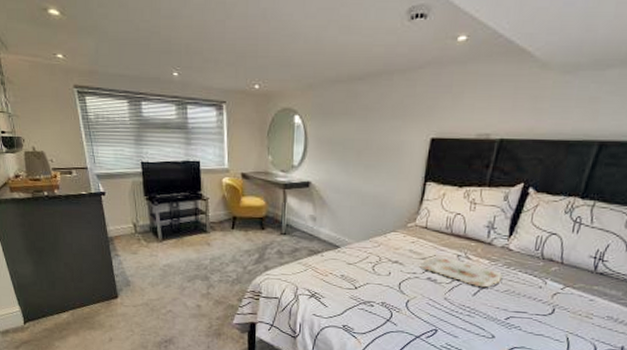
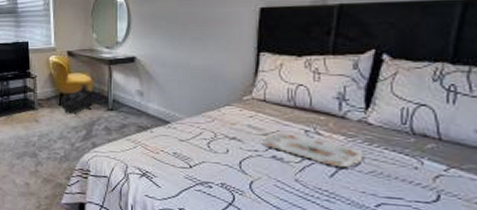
body armor: none [232,207,268,238] -> present [59,83,94,114]

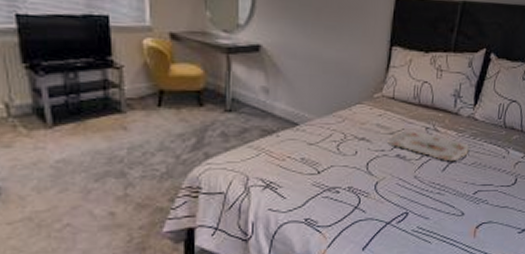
body armor: present [59,83,94,114] -> none [158,77,207,118]

